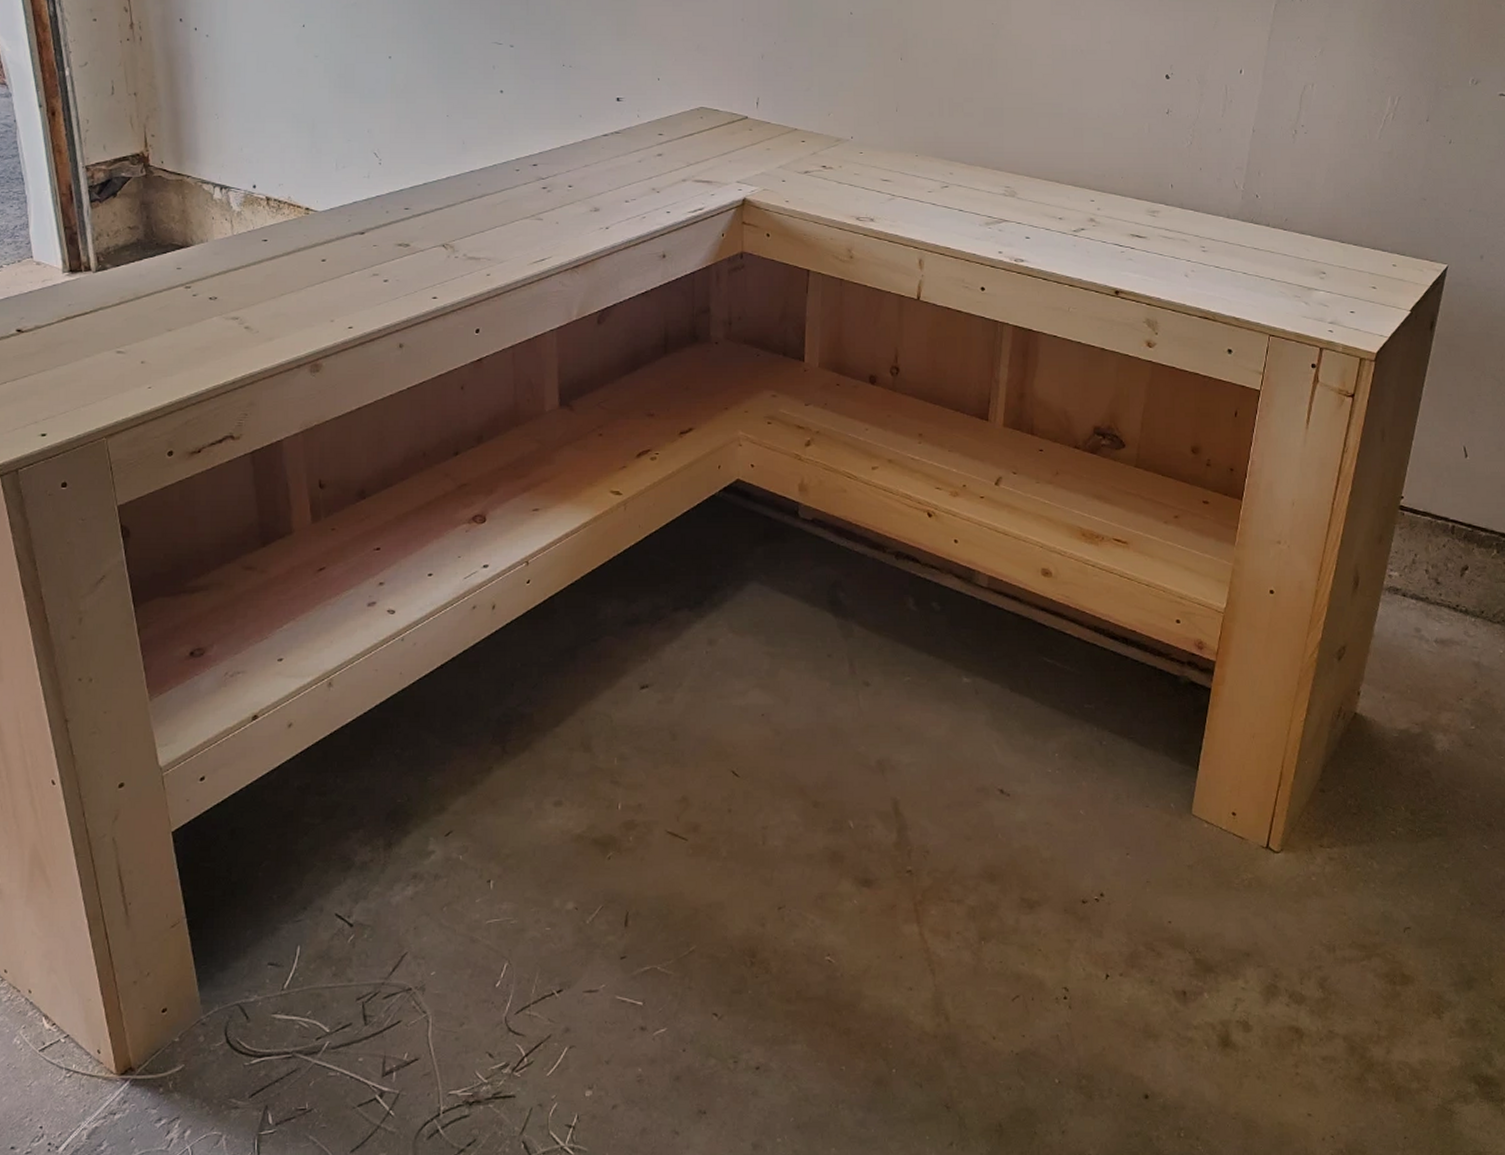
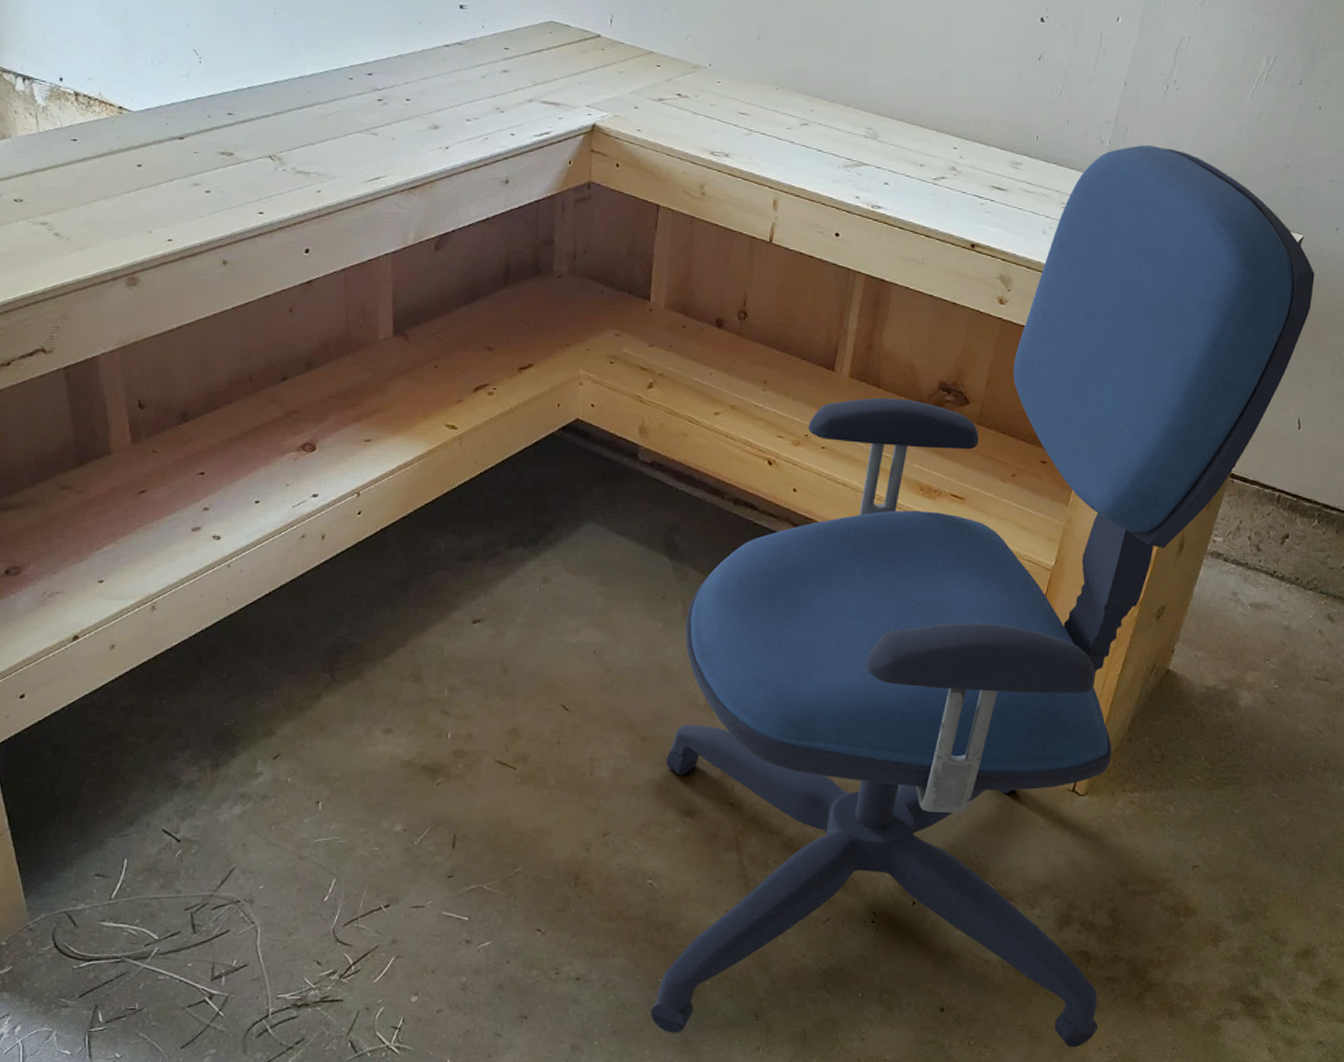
office chair: none [834,187,1465,1139] -> present [650,145,1315,1048]

